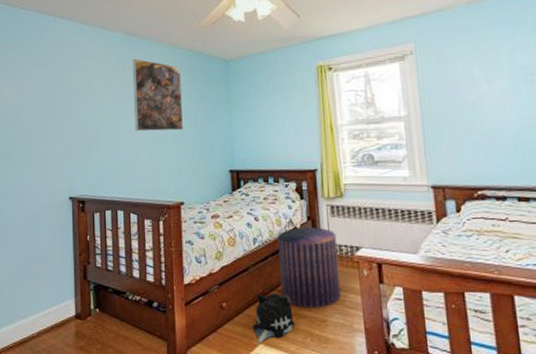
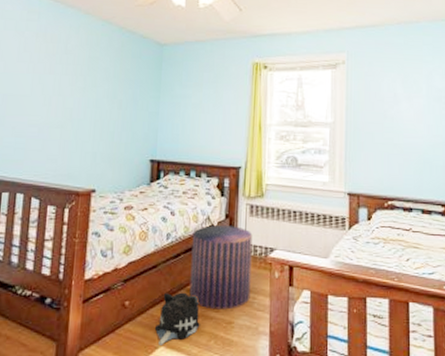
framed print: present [132,59,183,132] -> none [49,28,110,112]

